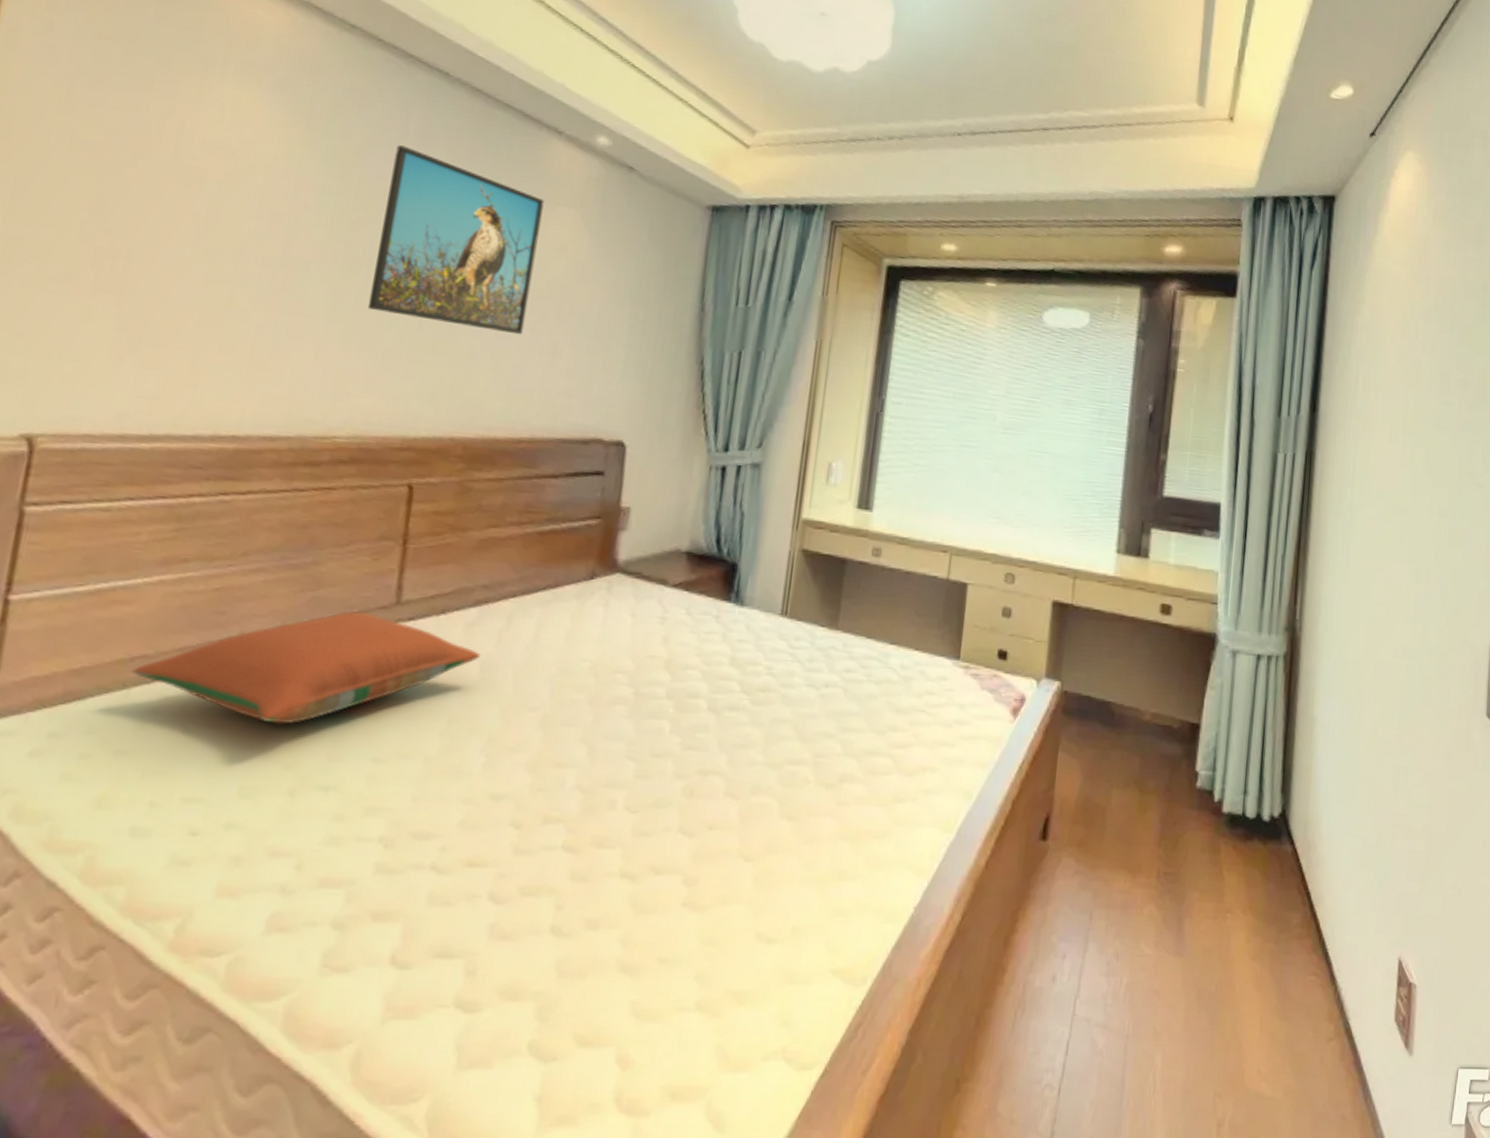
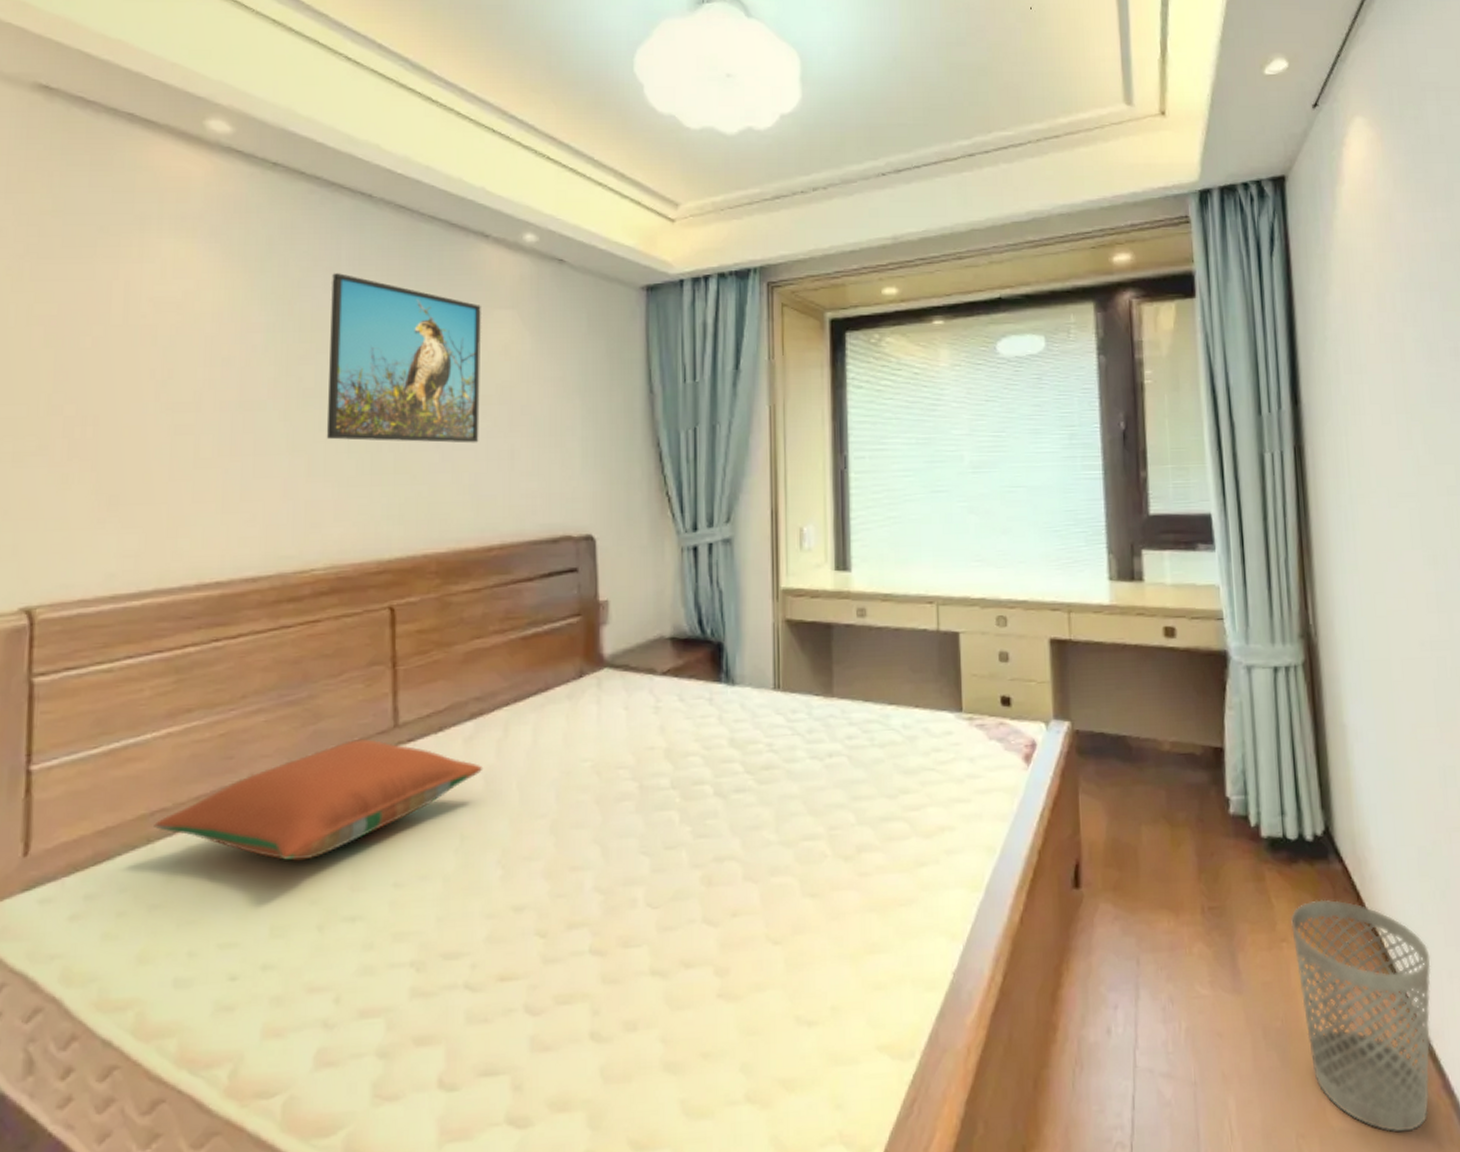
wastebasket: none [1237,877,1360,1101] -> present [1291,899,1431,1133]

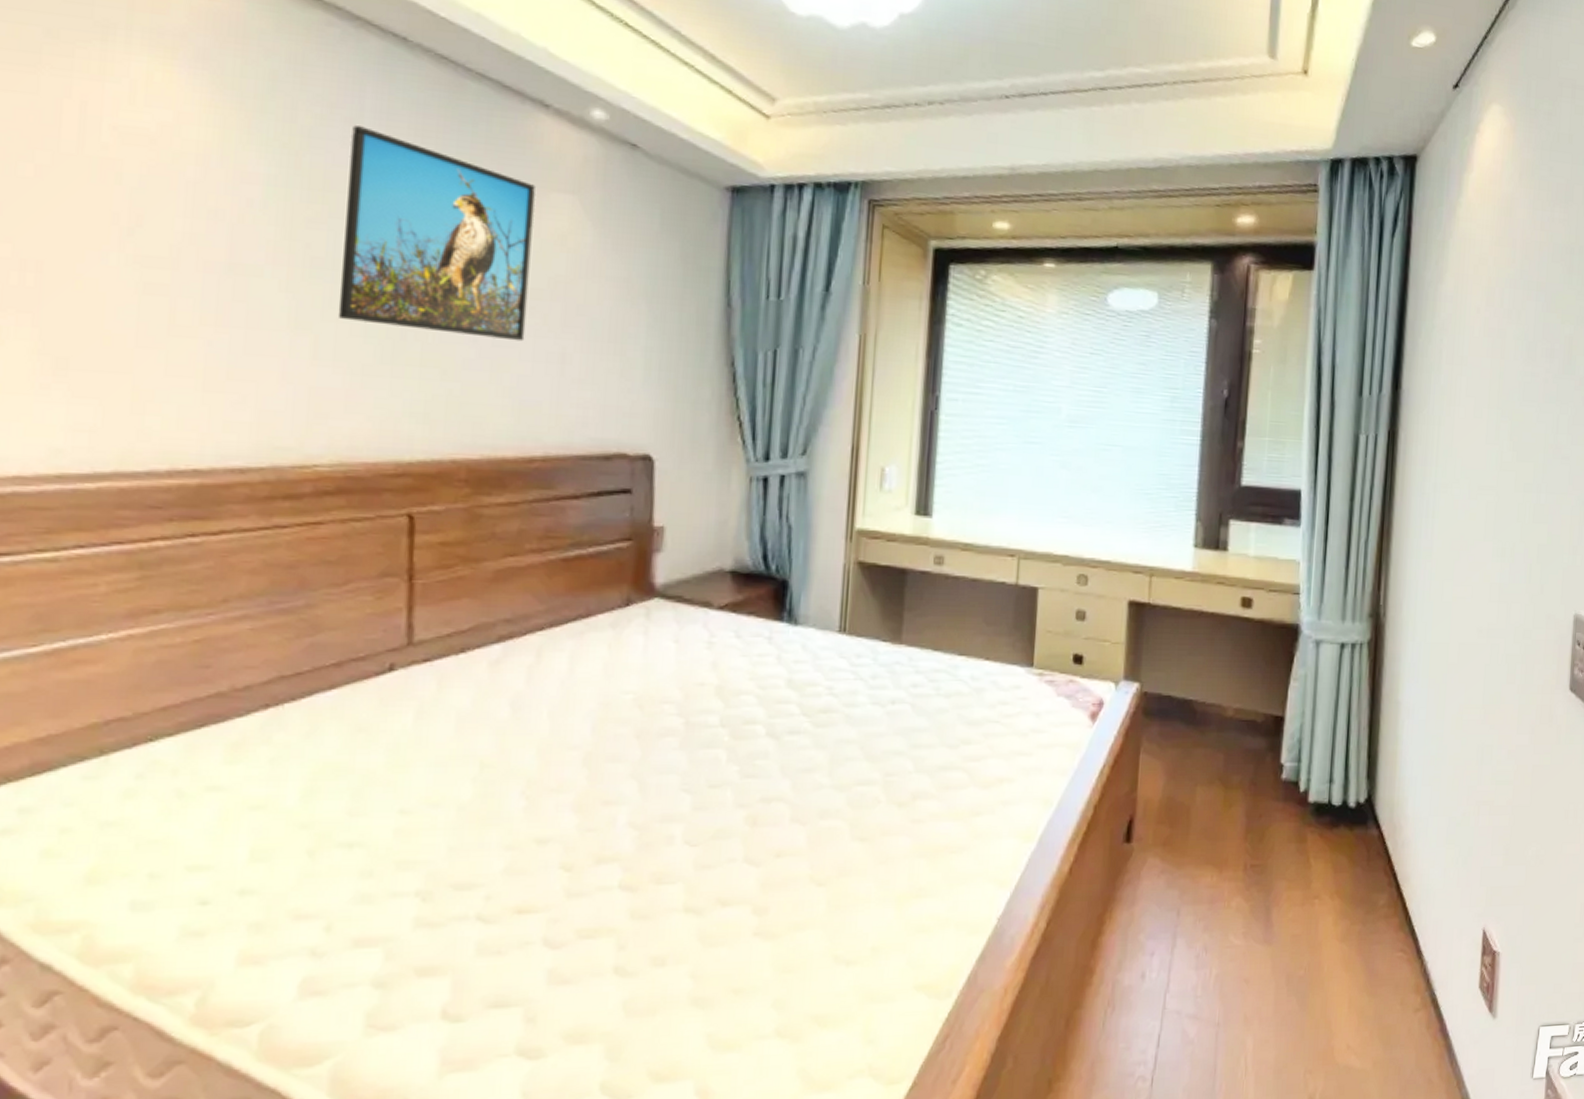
pillow: present [154,739,483,861] -> none [109,656,510,782]
wastebasket: present [1291,899,1431,1133] -> none [1325,861,1446,1069]

